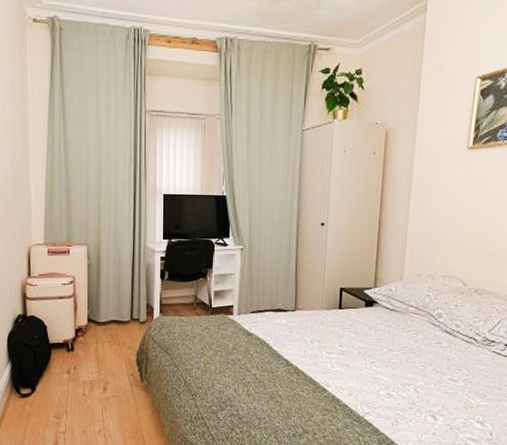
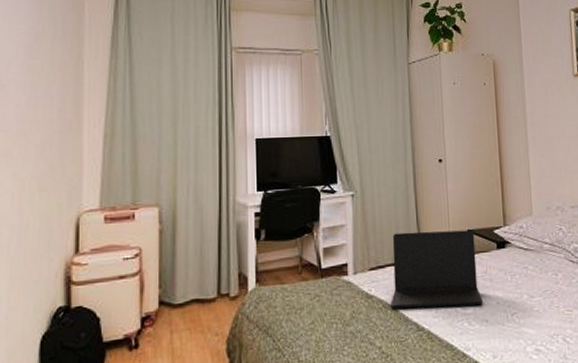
laptop: none [266,284,346,352] -> present [390,230,483,309]

